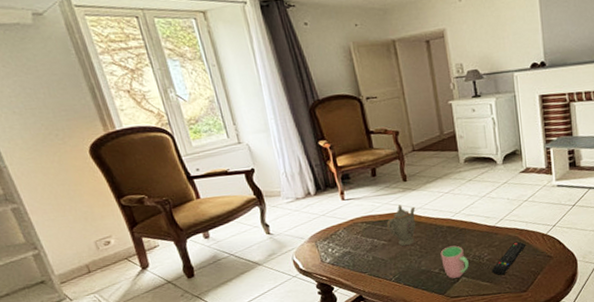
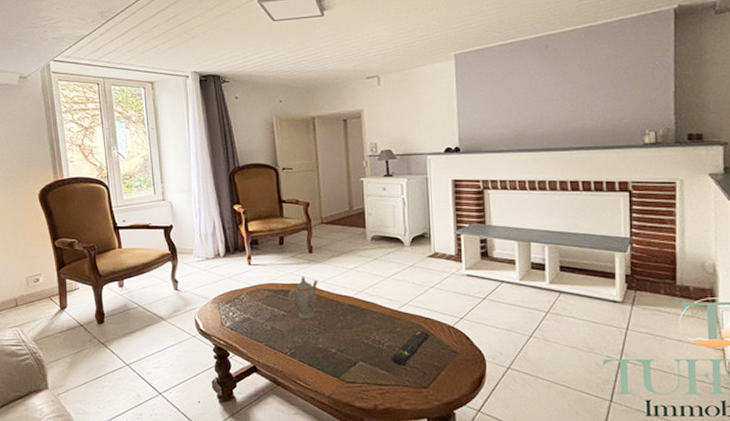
cup: present [440,245,469,279] -> none [339,326,368,361]

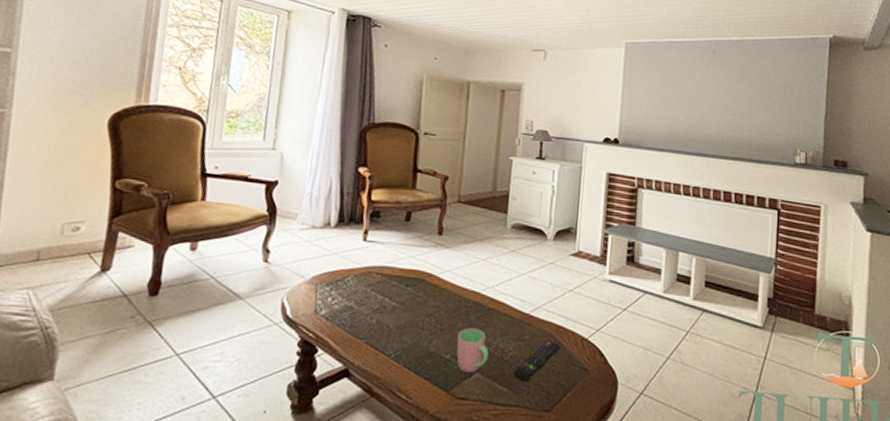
teapot: present [289,276,318,319] -> none [404,261,444,315]
cup: none [339,326,368,361] -> present [456,327,489,373]

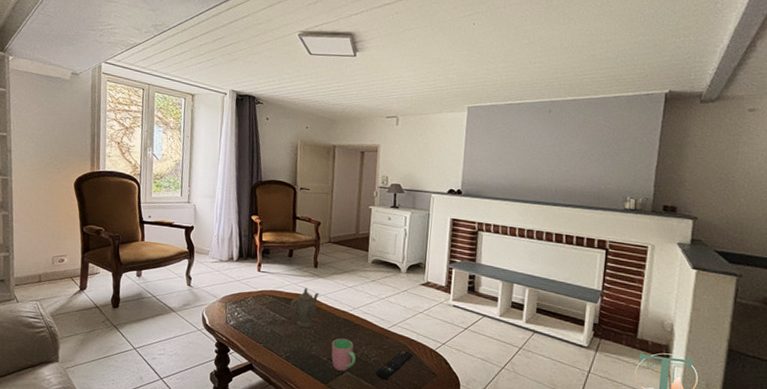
teapot: none [404,261,444,315] -> present [290,287,319,327]

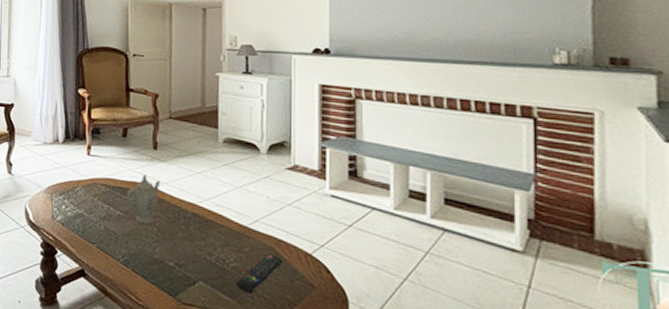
cup: present [331,338,356,371] -> none [179,237,210,280]

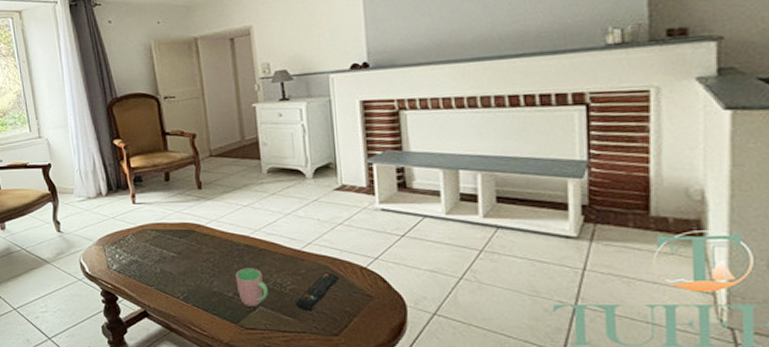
teapot: present [127,174,161,224] -> none [178,214,210,261]
cup: none [179,237,210,280] -> present [235,268,268,306]

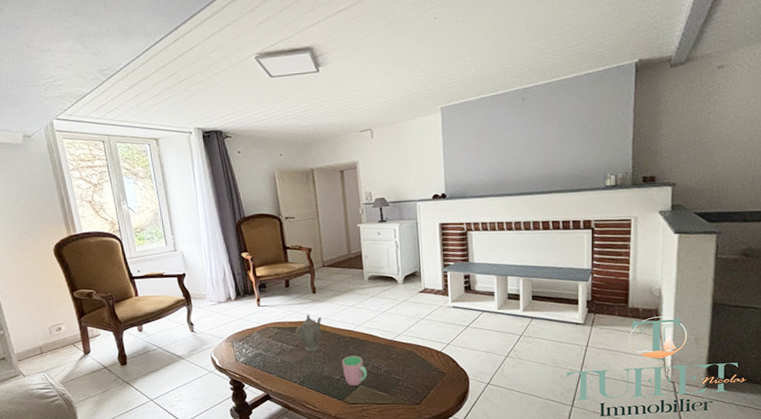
teapot: none [178,214,210,261] -> present [296,314,322,352]
remote control: present [295,272,340,310] -> none [388,356,421,387]

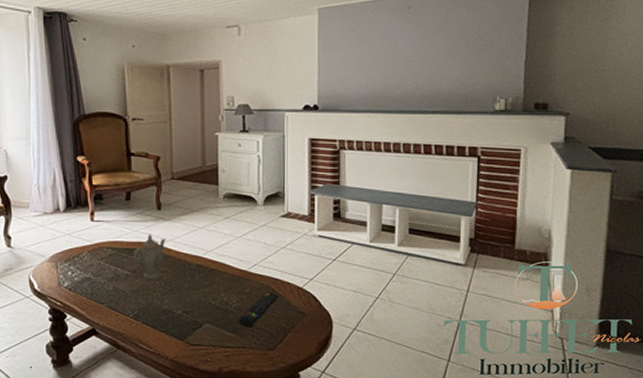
cup: present [342,355,367,386] -> none [185,287,215,323]
remote control: none [388,356,421,387] -> present [238,292,279,327]

